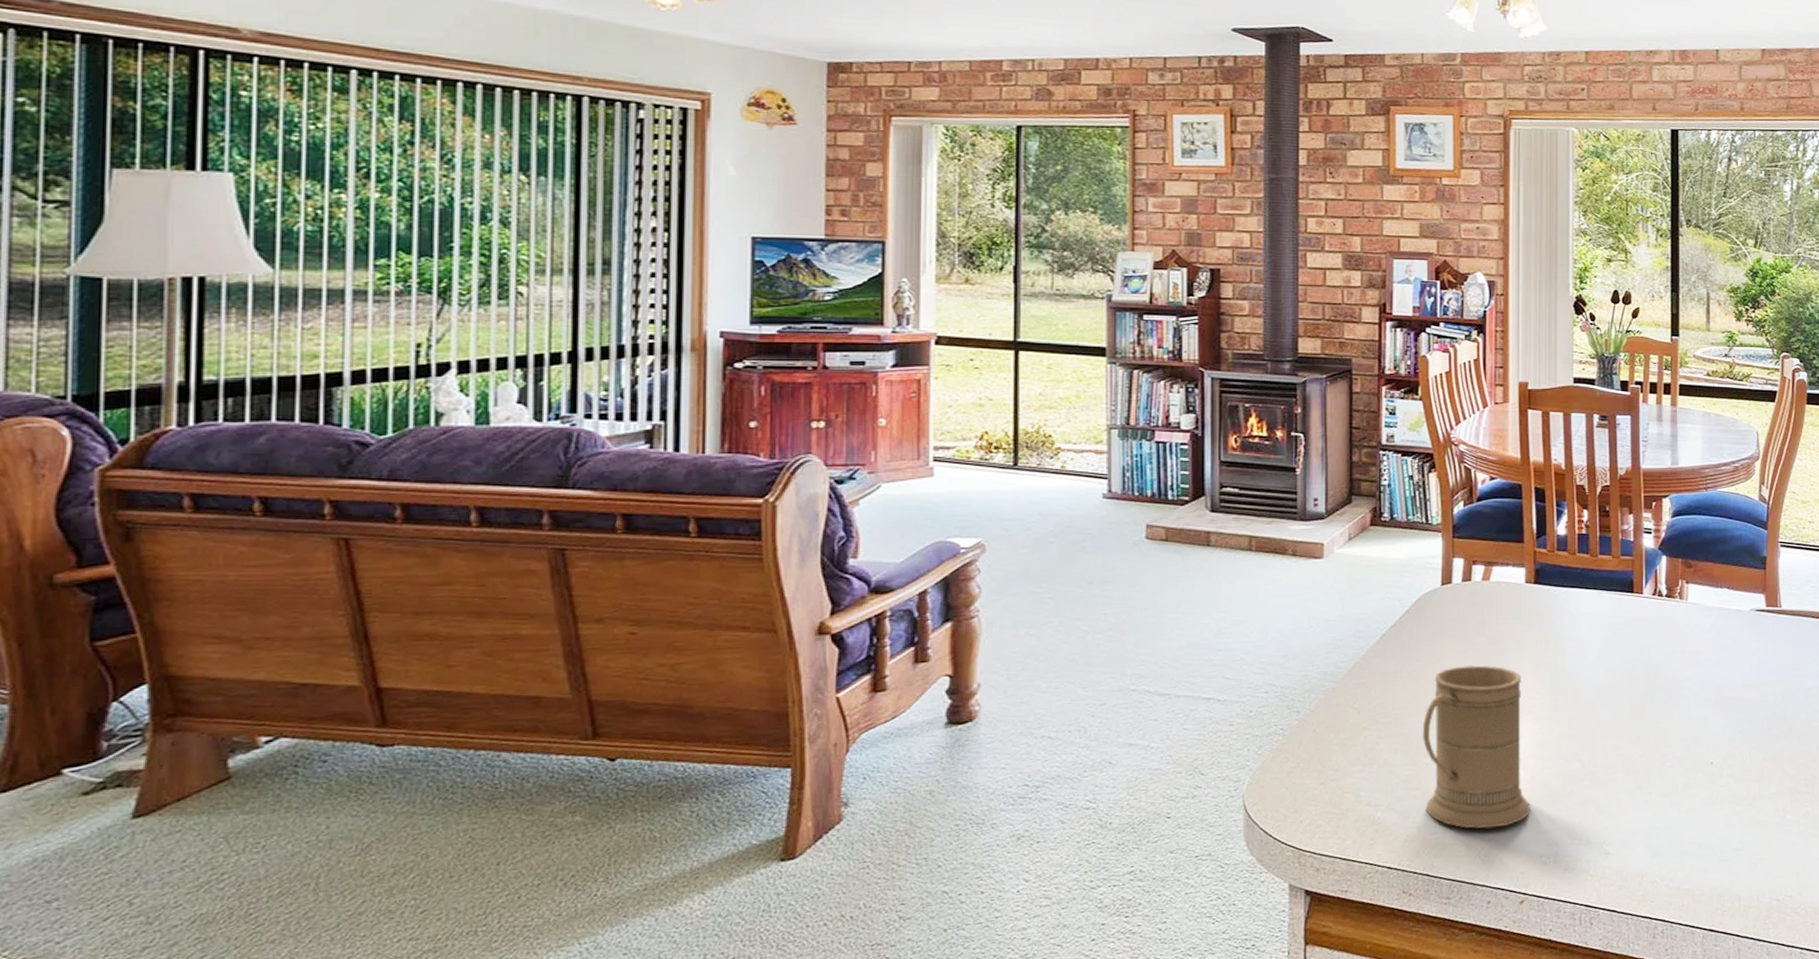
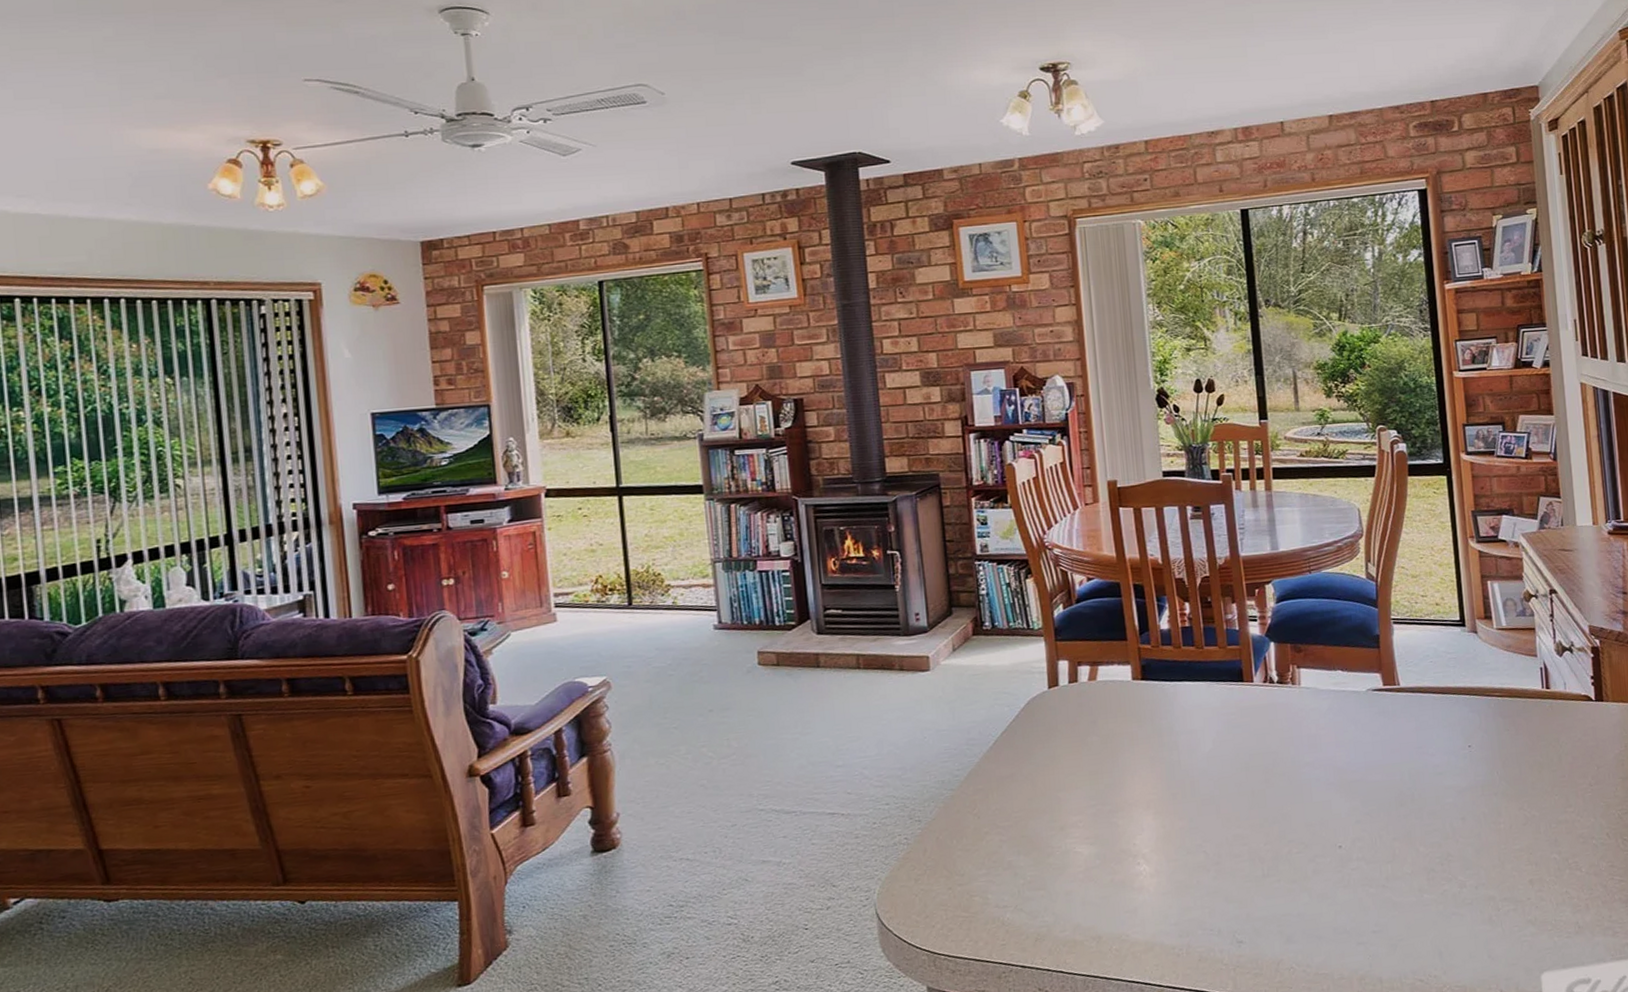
mug: present [1422,664,1531,829] -> none [1043,764,1159,925]

